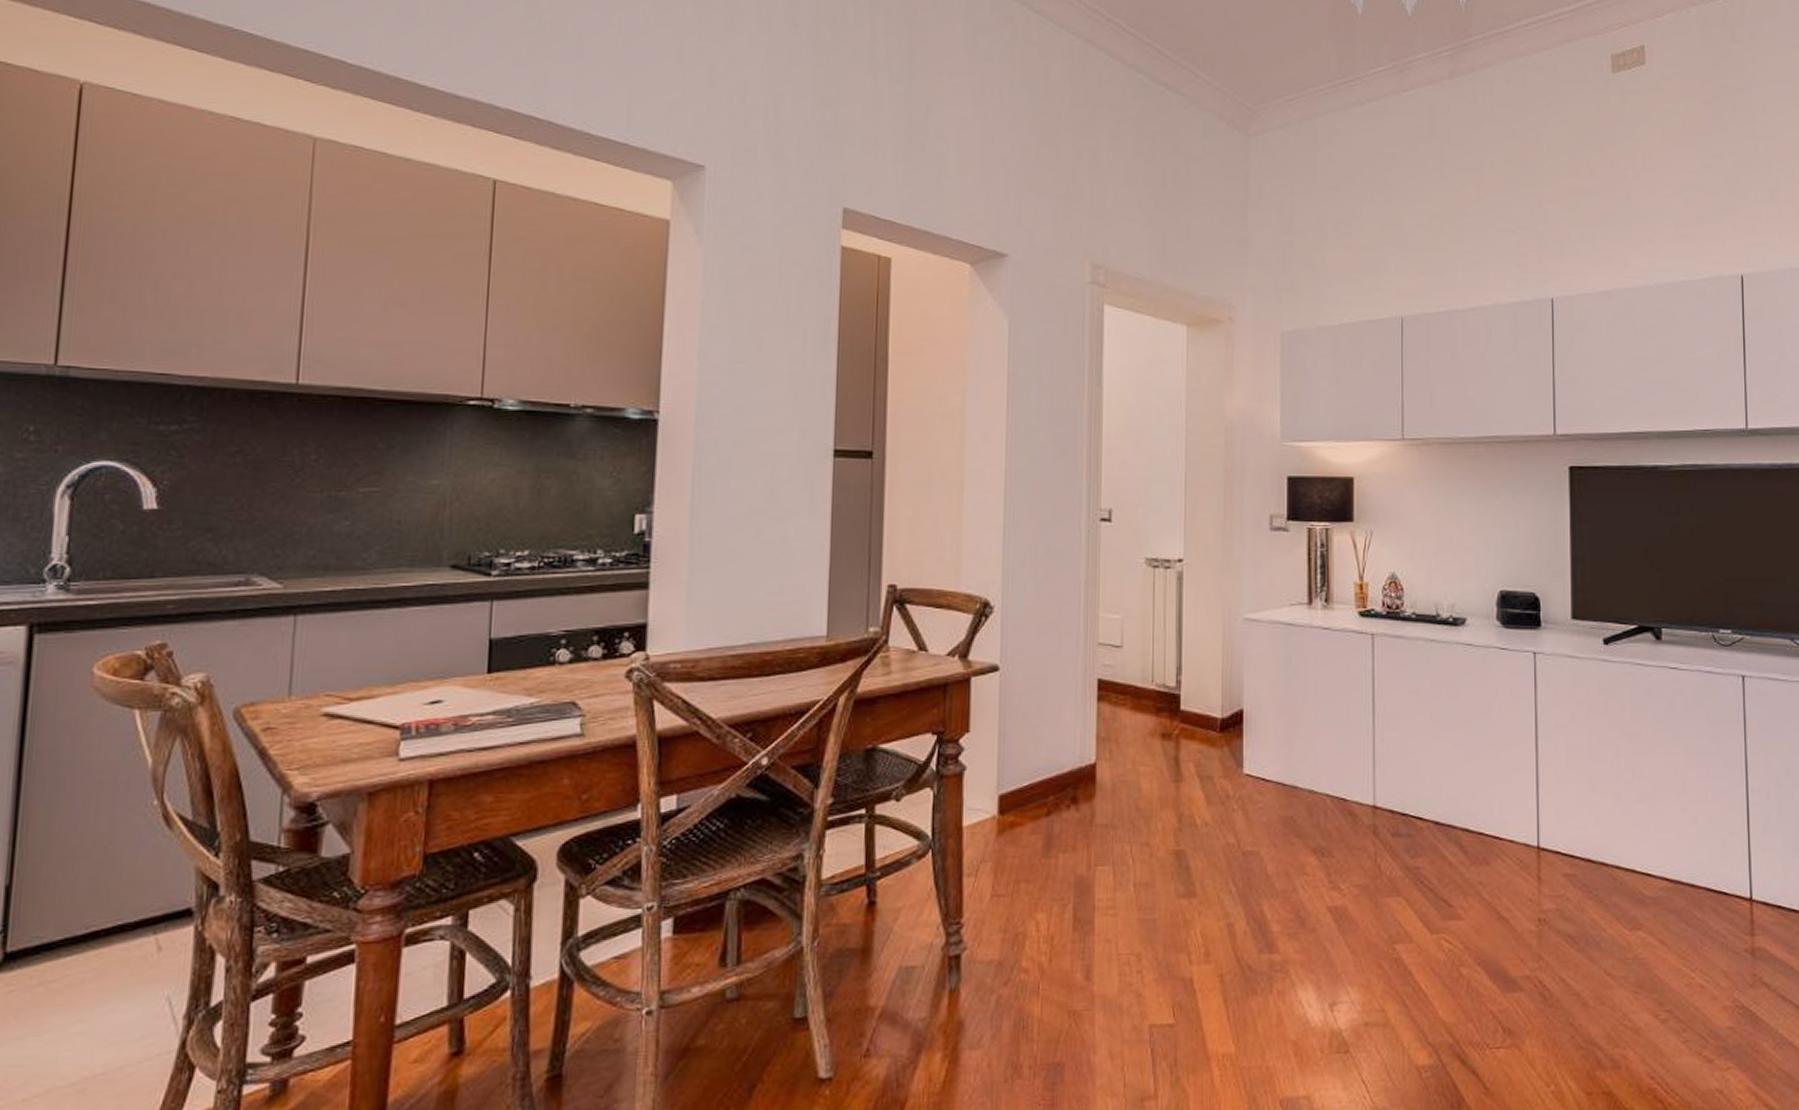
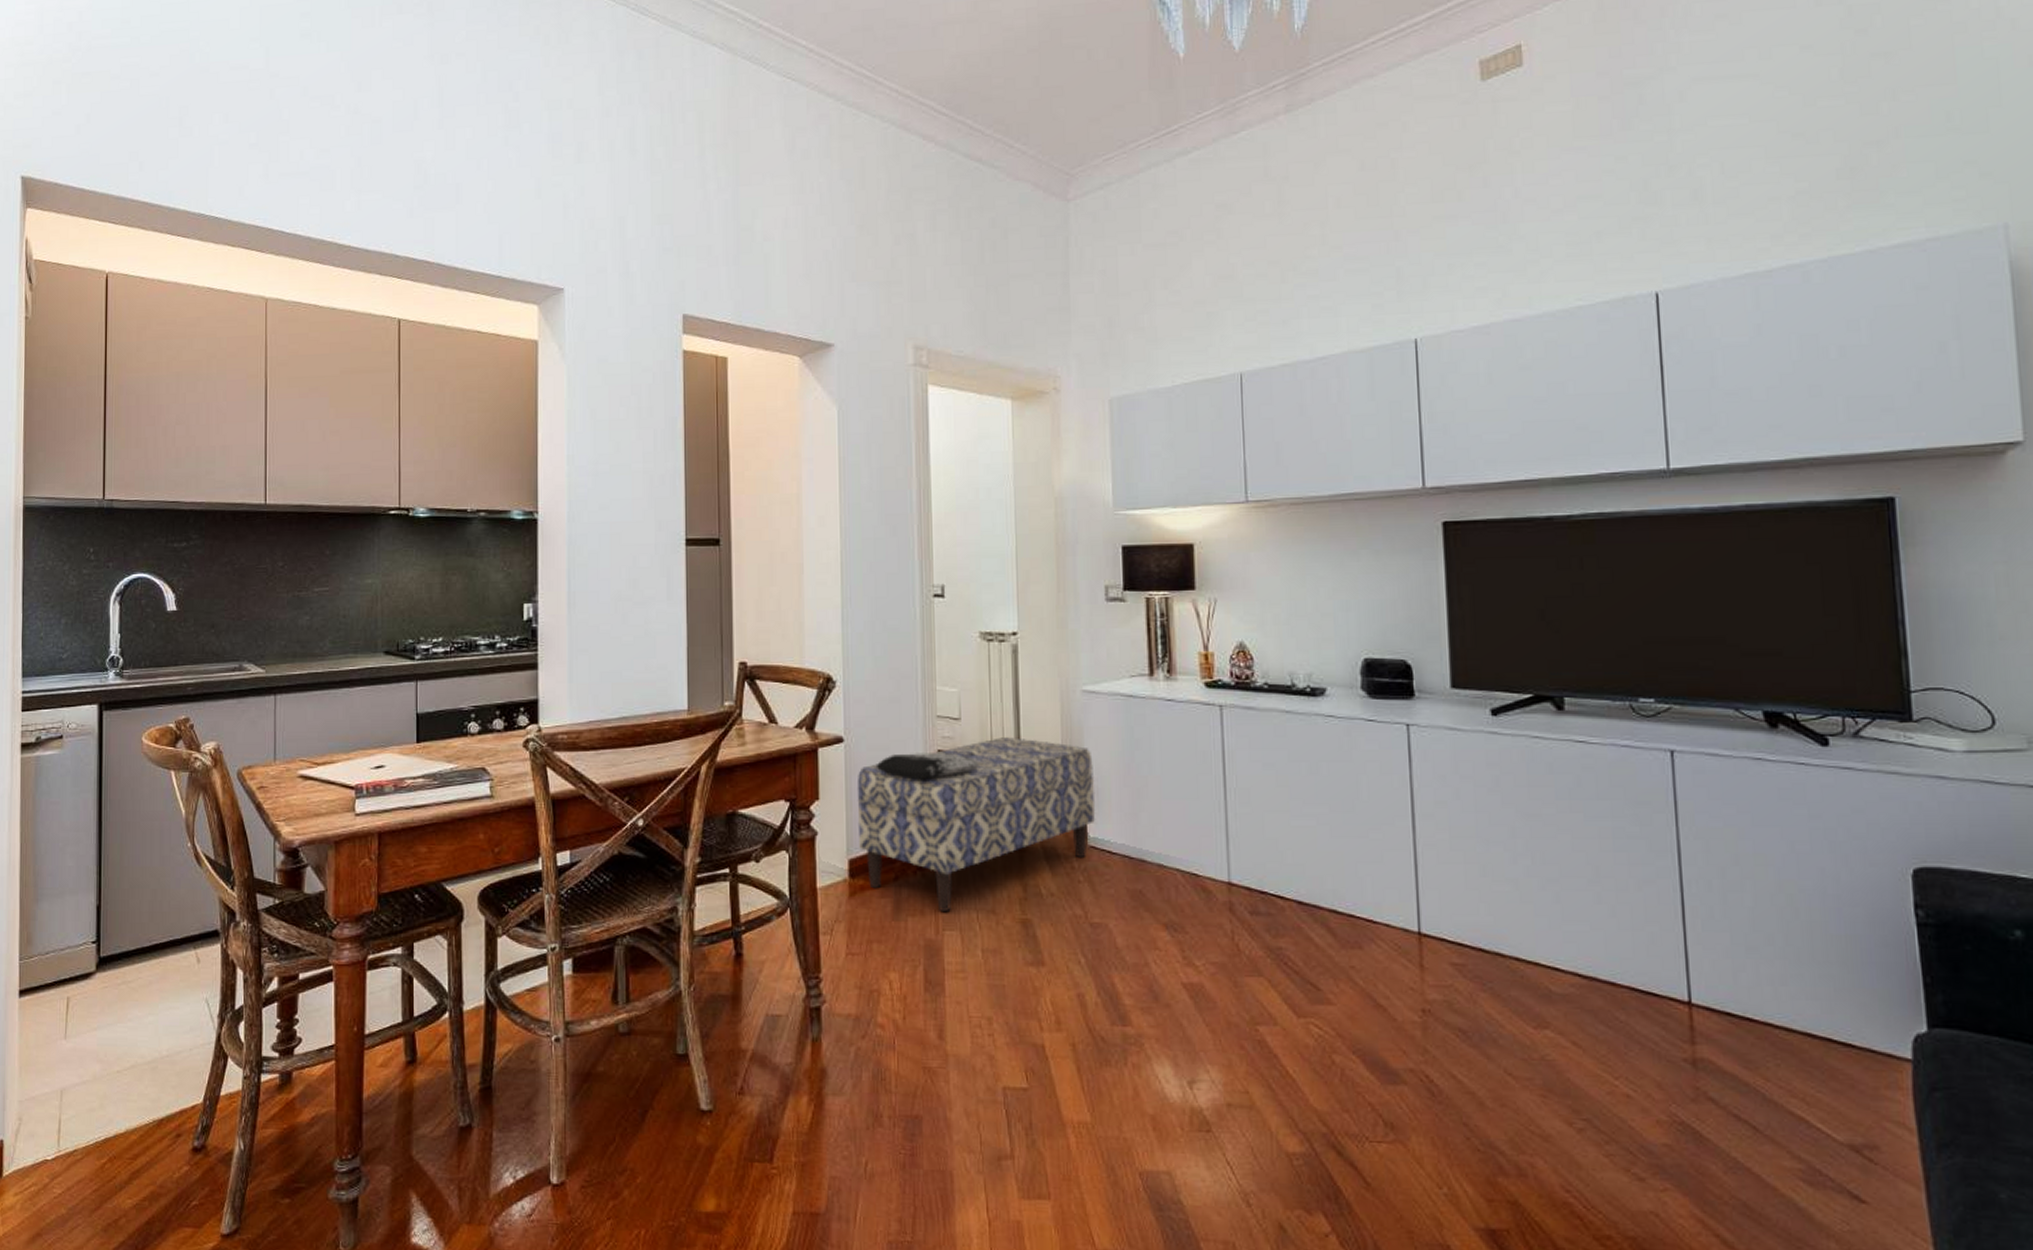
bench: none [1010,665,1251,846] -> present [857,737,1095,911]
tote bag: none [1032,680,1139,710] -> present [875,751,979,780]

